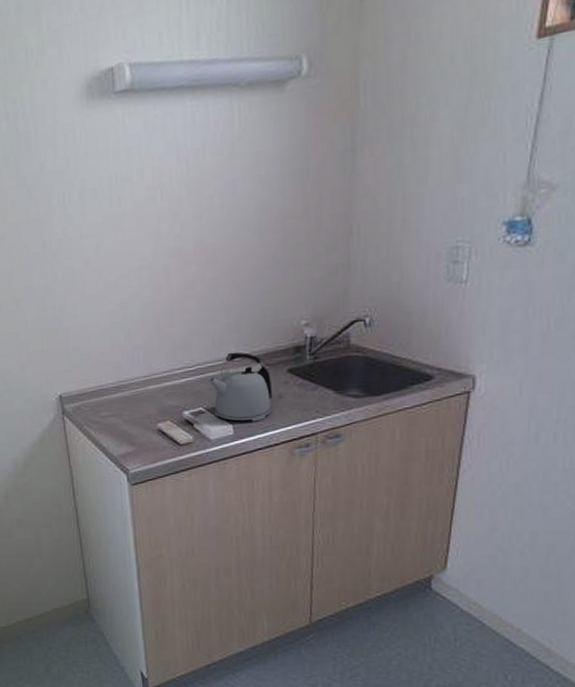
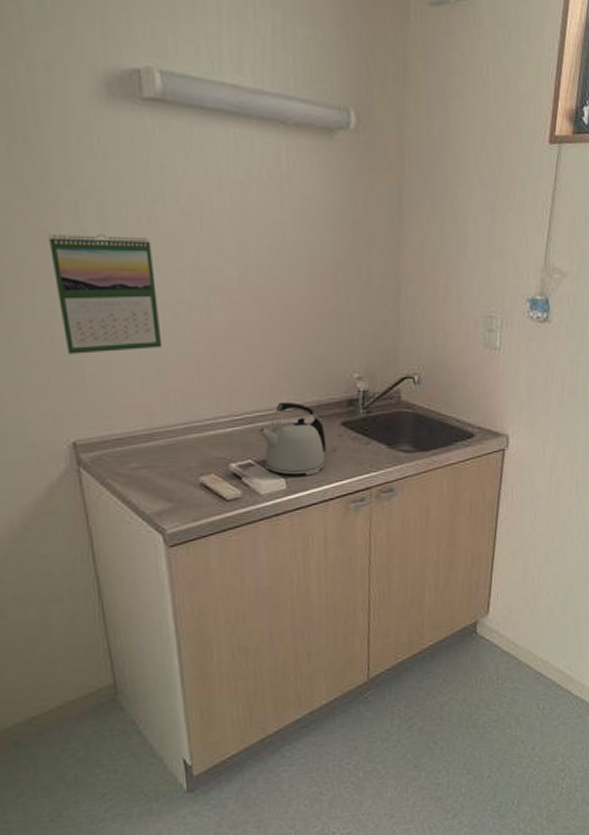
calendar: none [44,215,129,322] -> present [49,233,163,354]

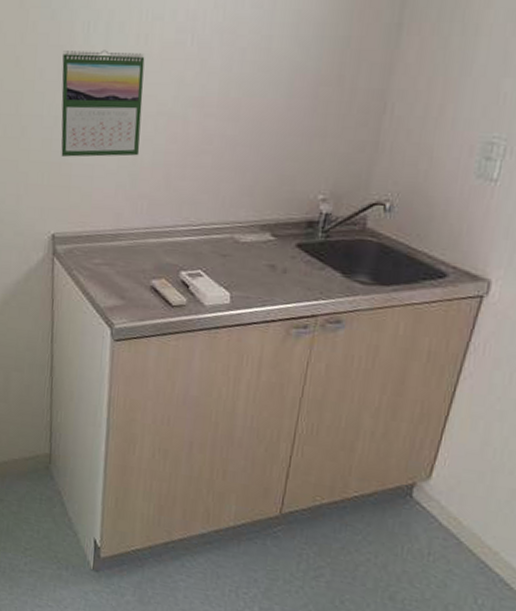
kettle: present [258,401,326,476] -> none [212,216,278,294]

